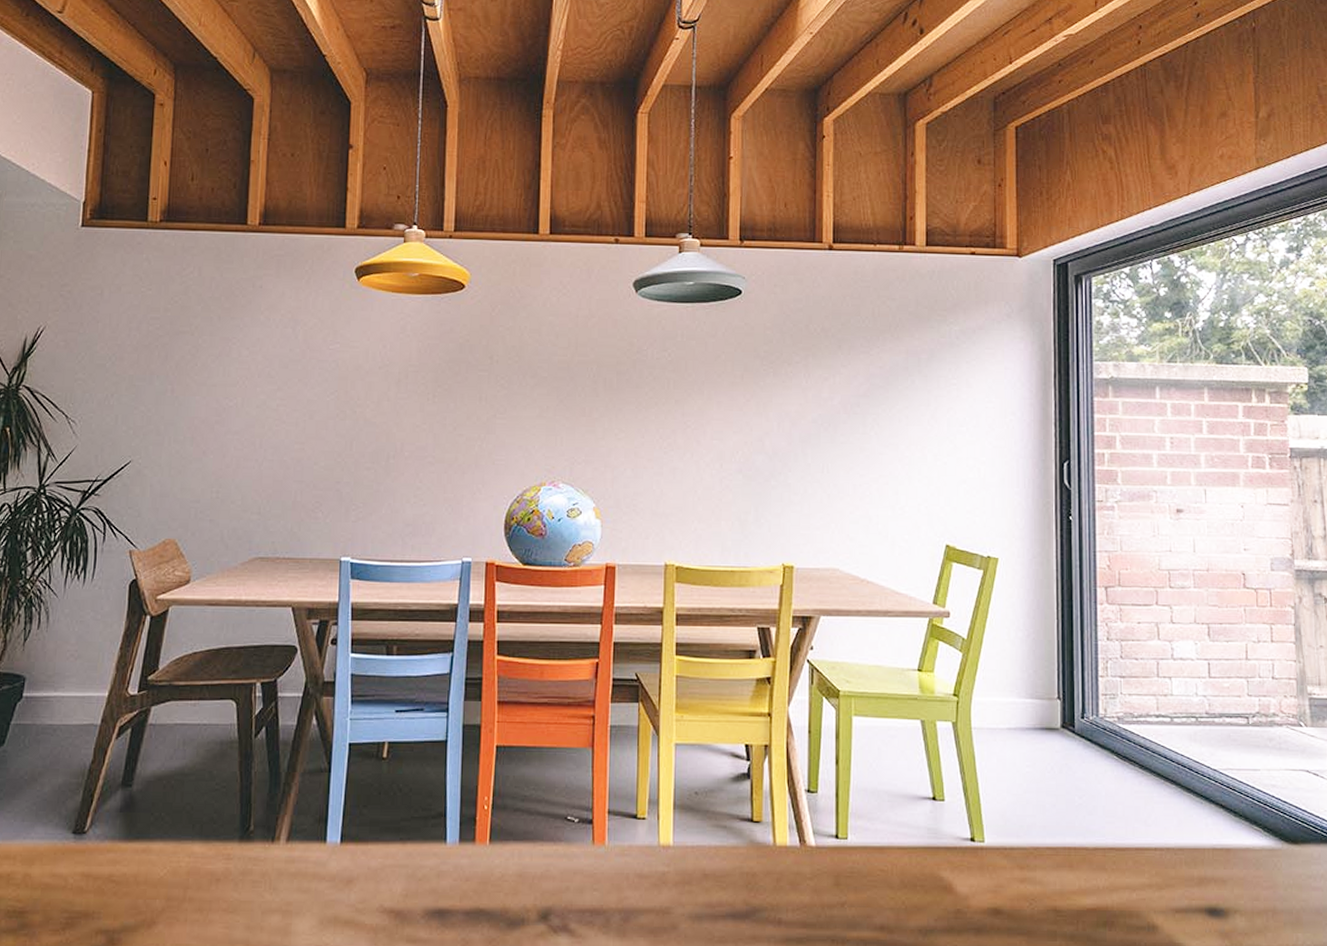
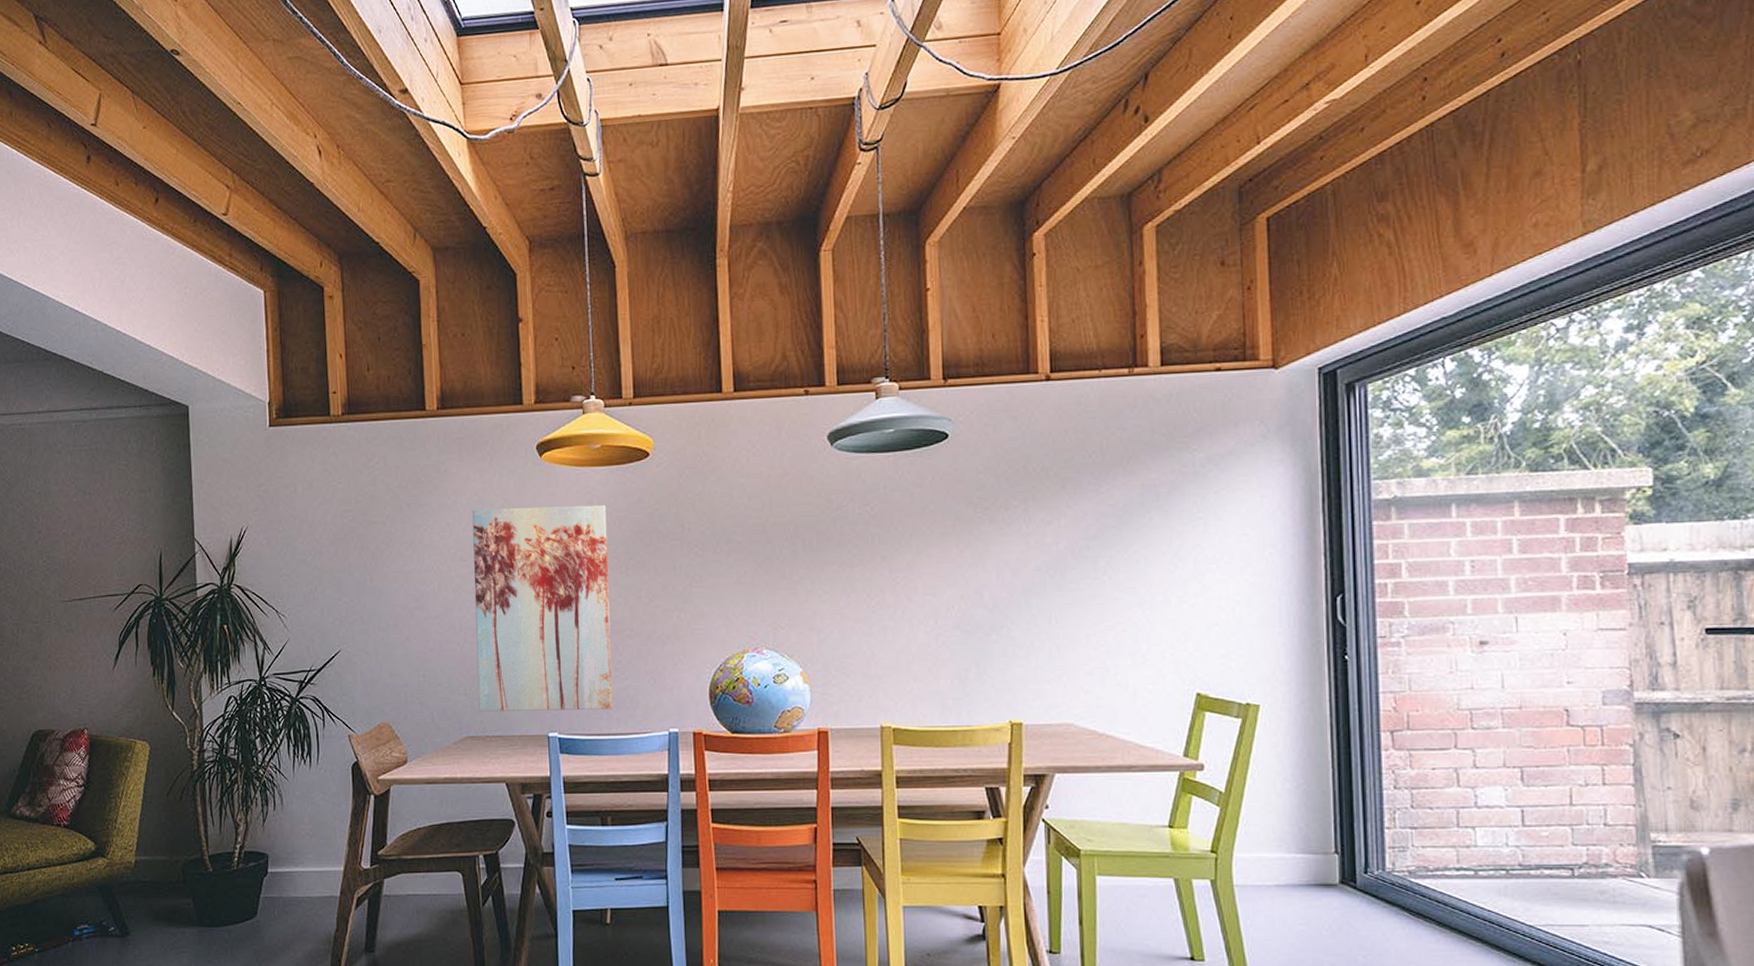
wall art: none [271,326,419,535] -> present [472,504,613,712]

